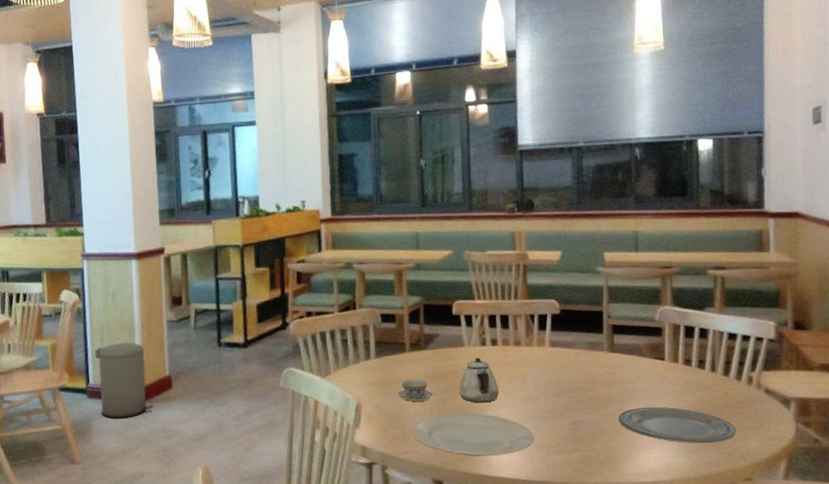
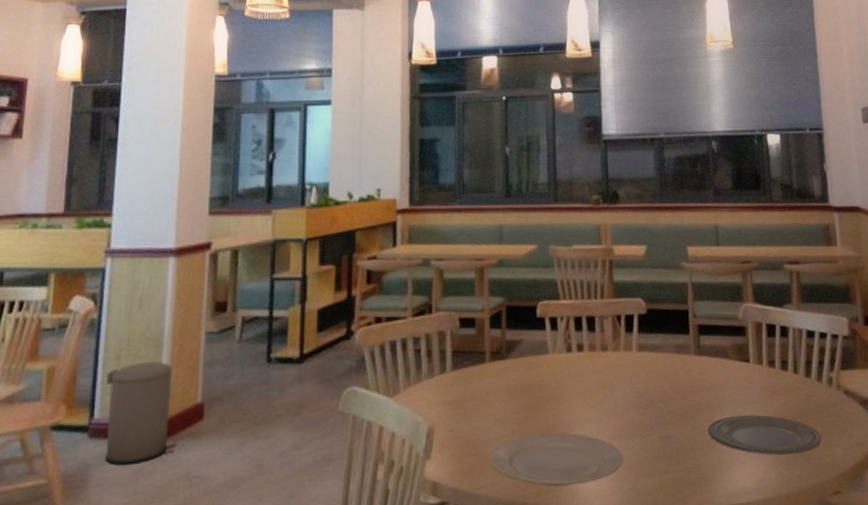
teacup: present [398,379,433,403] -> none [476,394,515,423]
teapot: present [459,357,499,403] -> none [543,365,586,420]

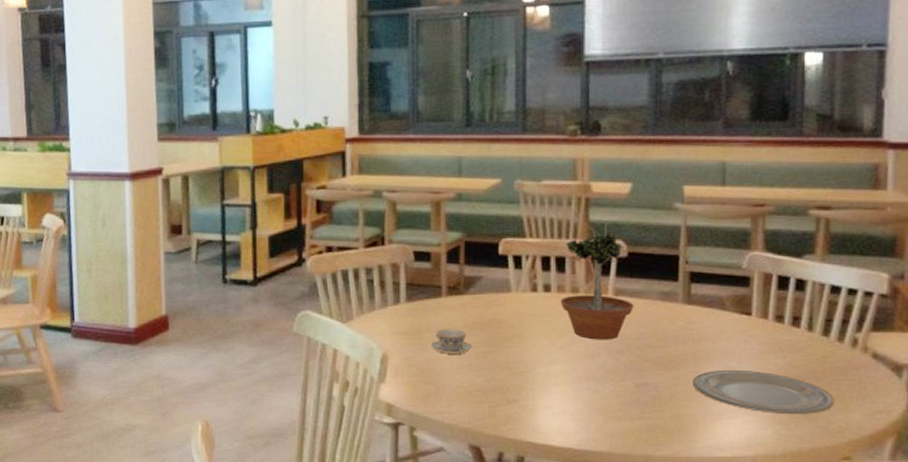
pedal bin: present [105,362,178,465] -> none [81,276,149,363]
teacup: none [476,394,515,423] -> present [431,328,473,356]
plate: present [490,432,624,486] -> none [445,369,591,421]
potted tree: none [592,281,655,396] -> present [560,221,634,340]

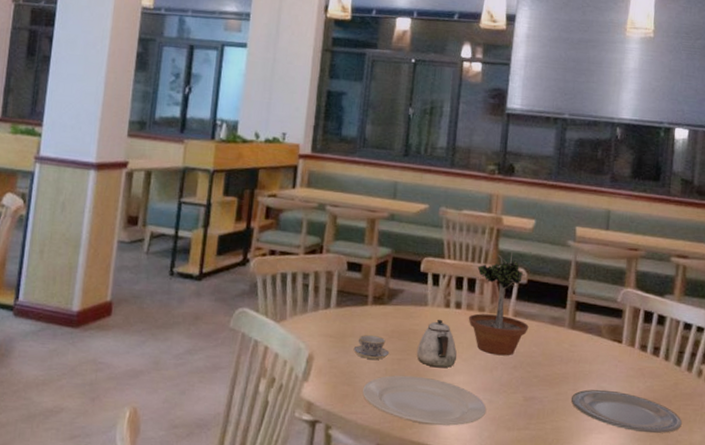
plate: none [445,369,591,421] -> present [361,375,487,426]
teapot: none [503,305,551,359] -> present [416,319,457,368]

